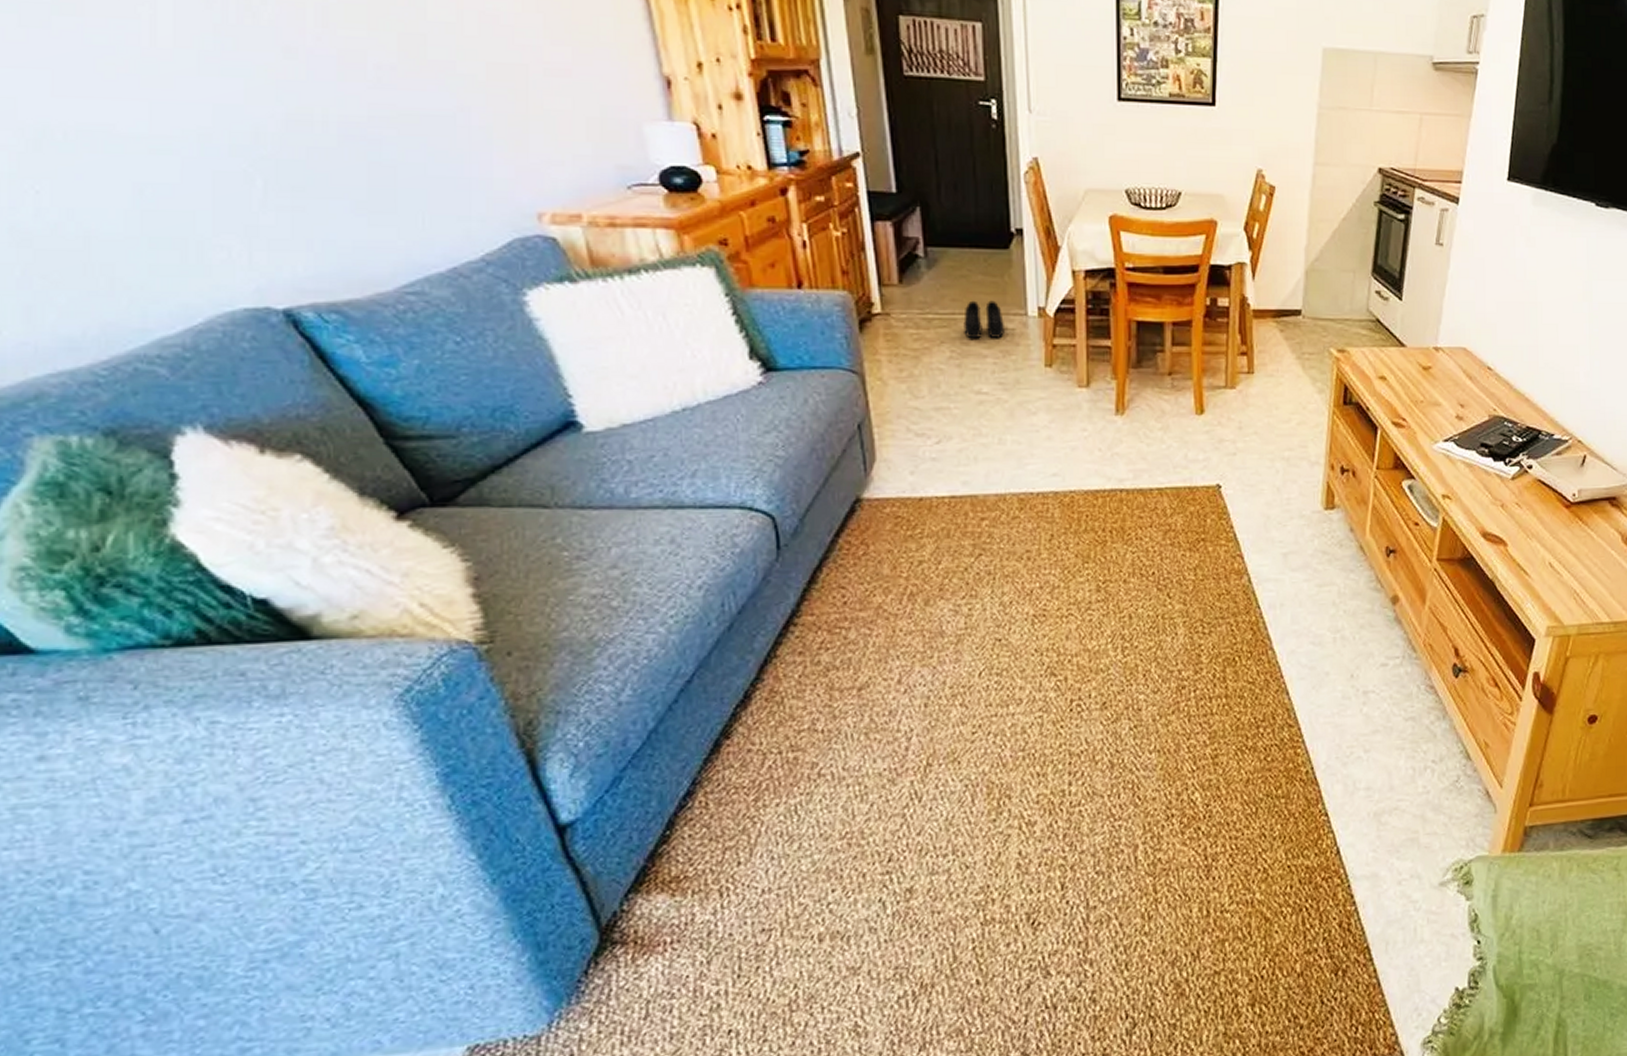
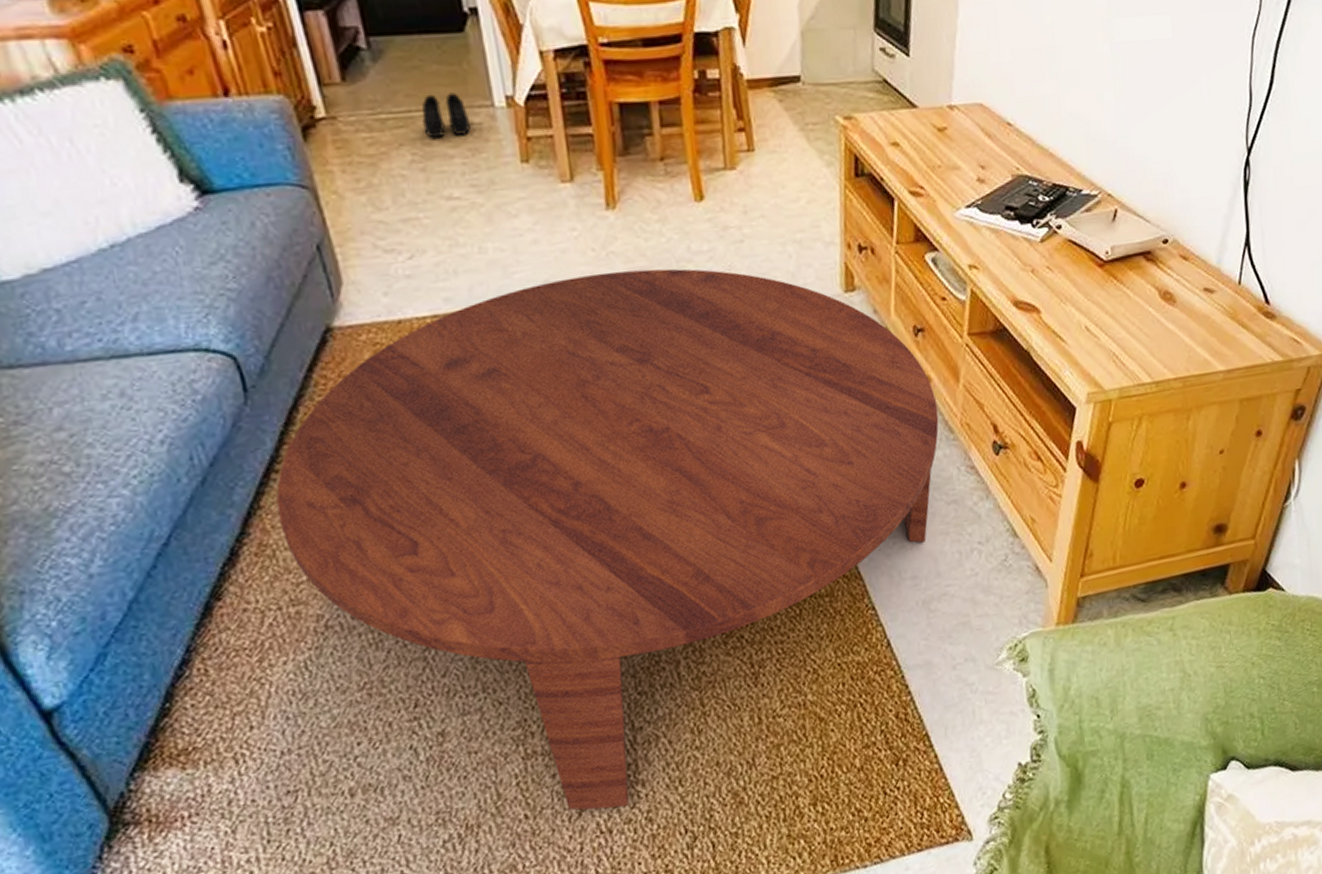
coffee table: none [791,471,1403,985] -> present [276,268,939,810]

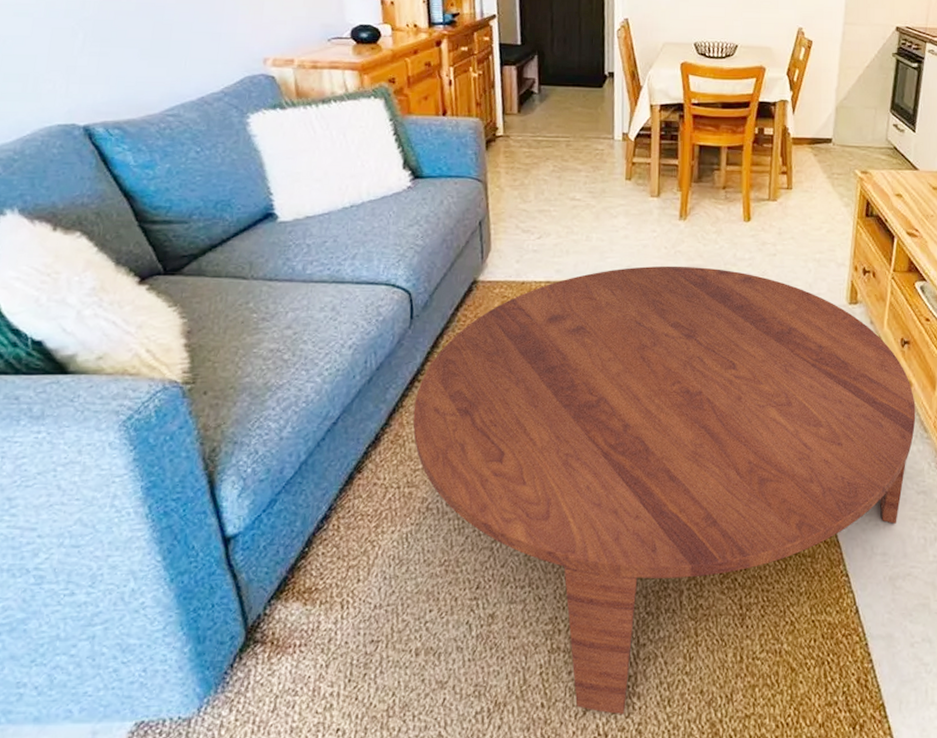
boots: present [422,92,470,139] -> none [564,127,596,157]

